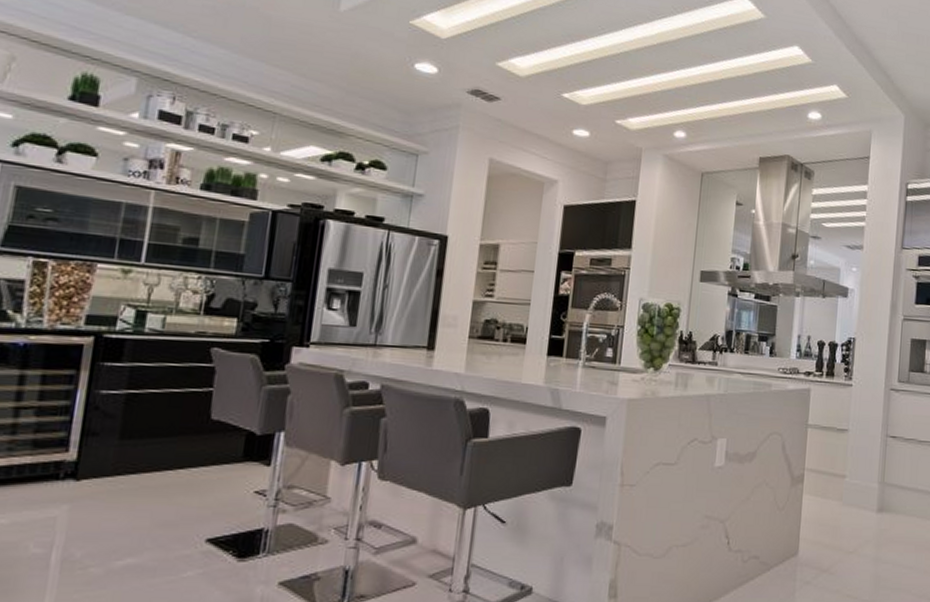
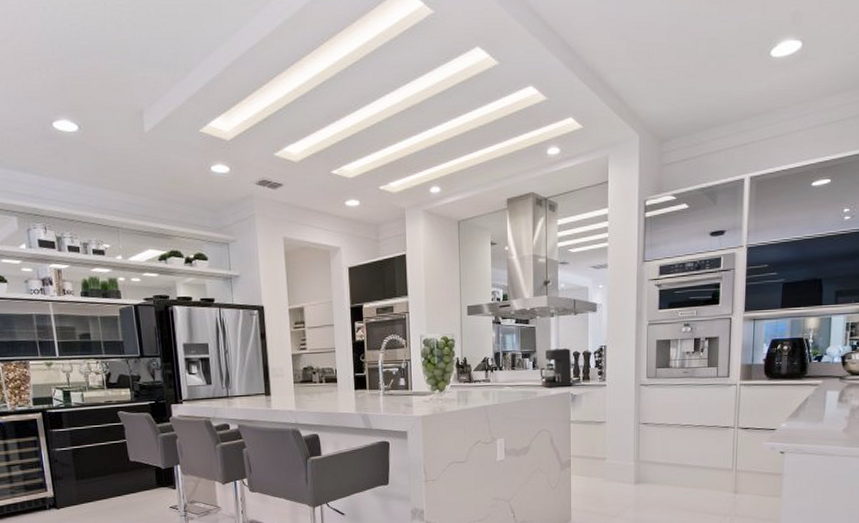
coffee maker: none [777,334,815,382] -> present [540,348,572,388]

